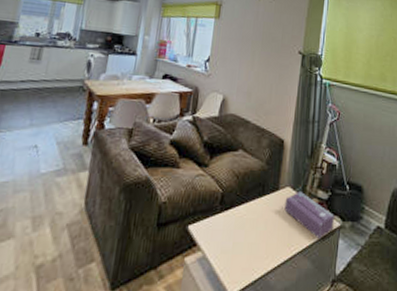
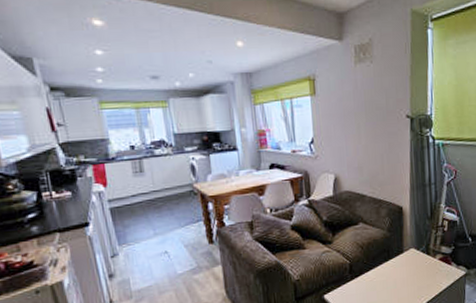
tissue box: present [284,190,334,238] -> none [410,249,460,287]

